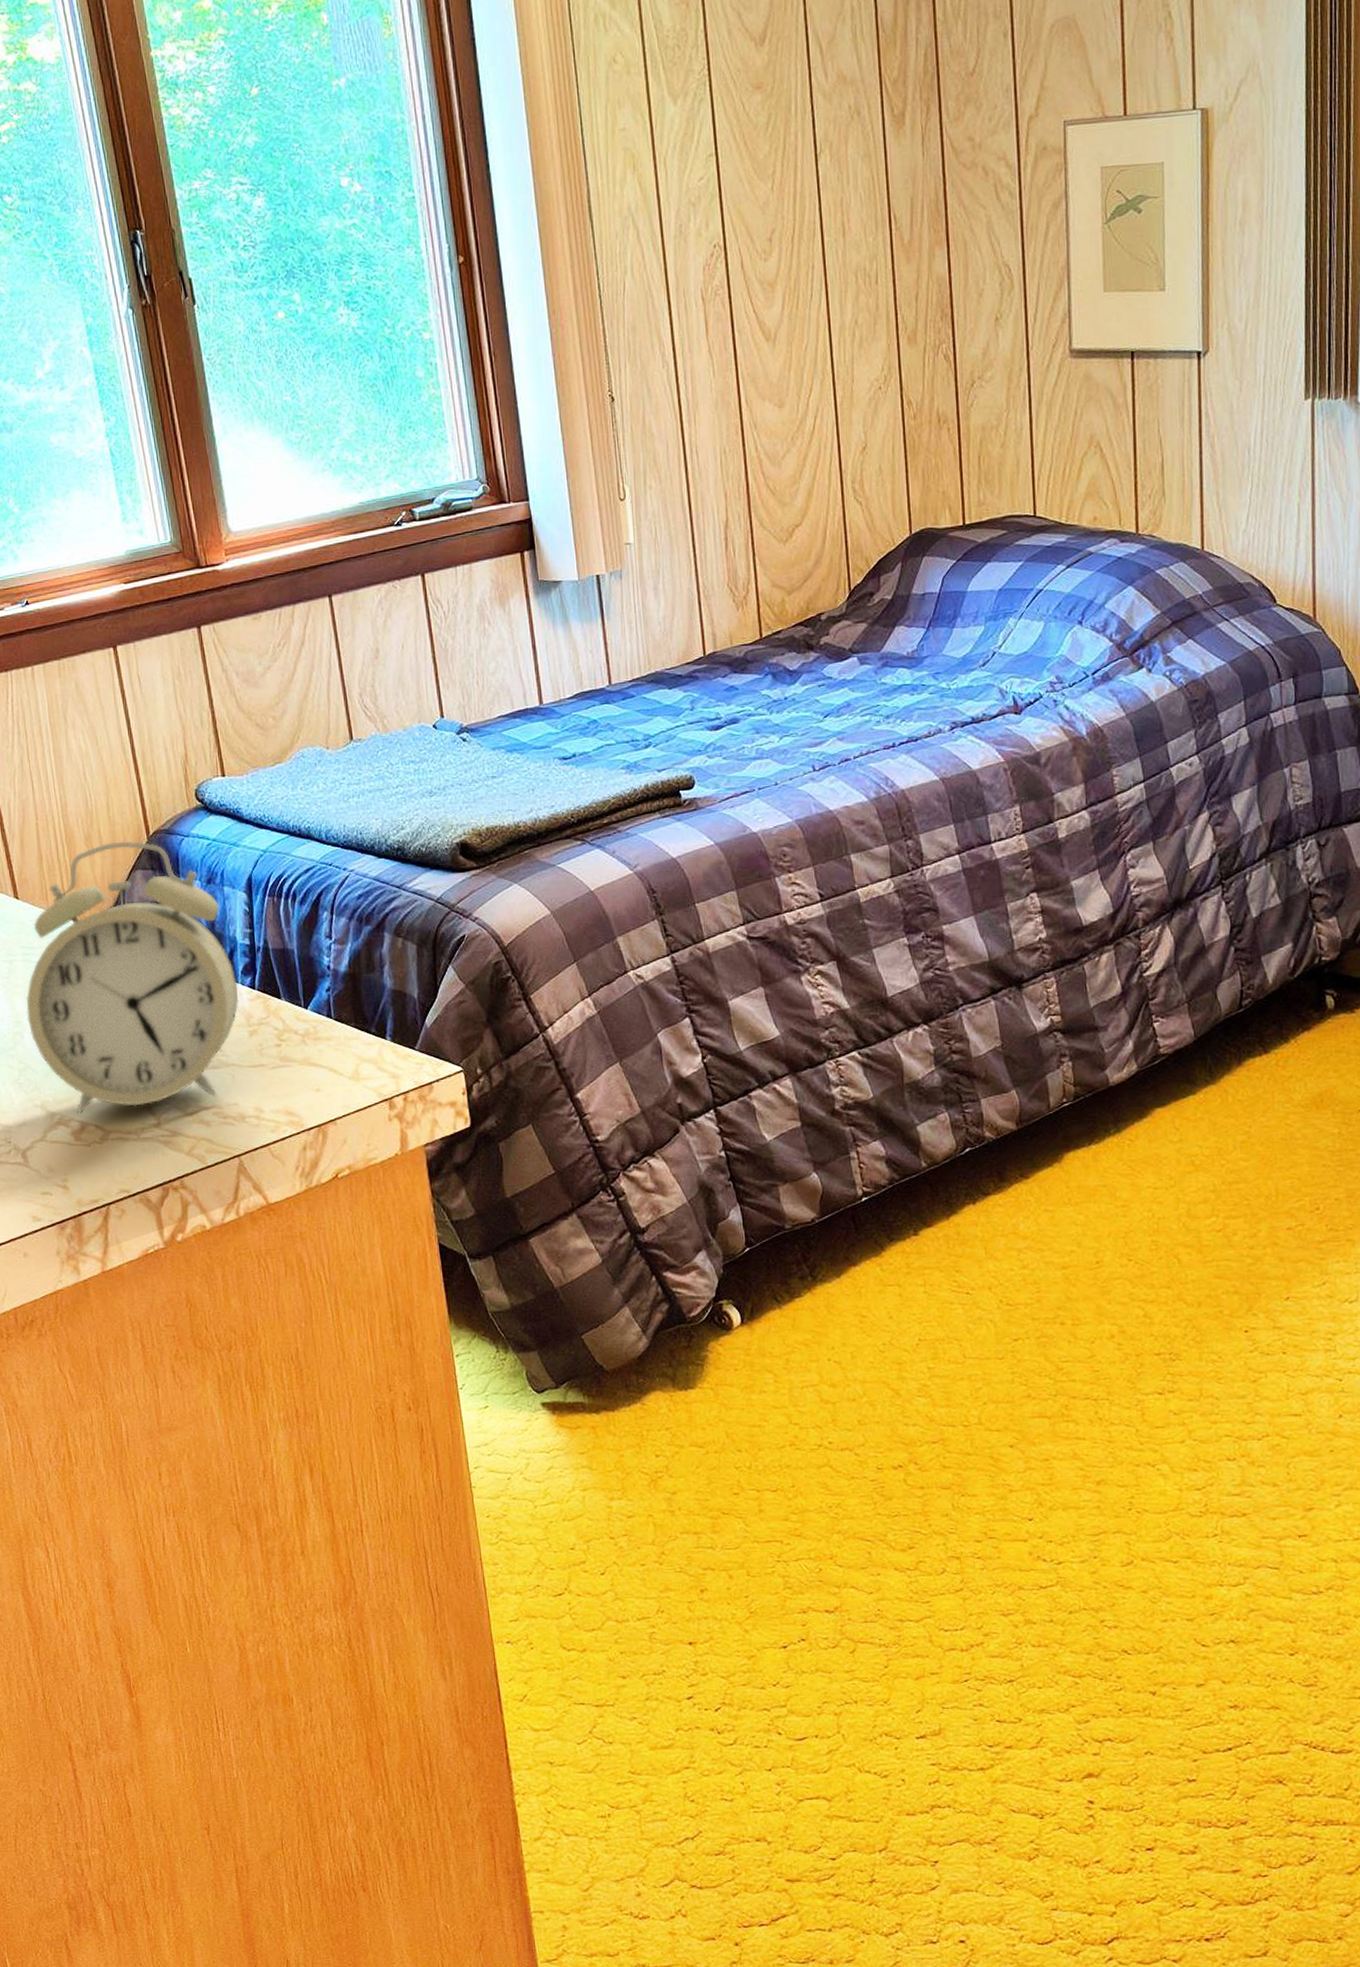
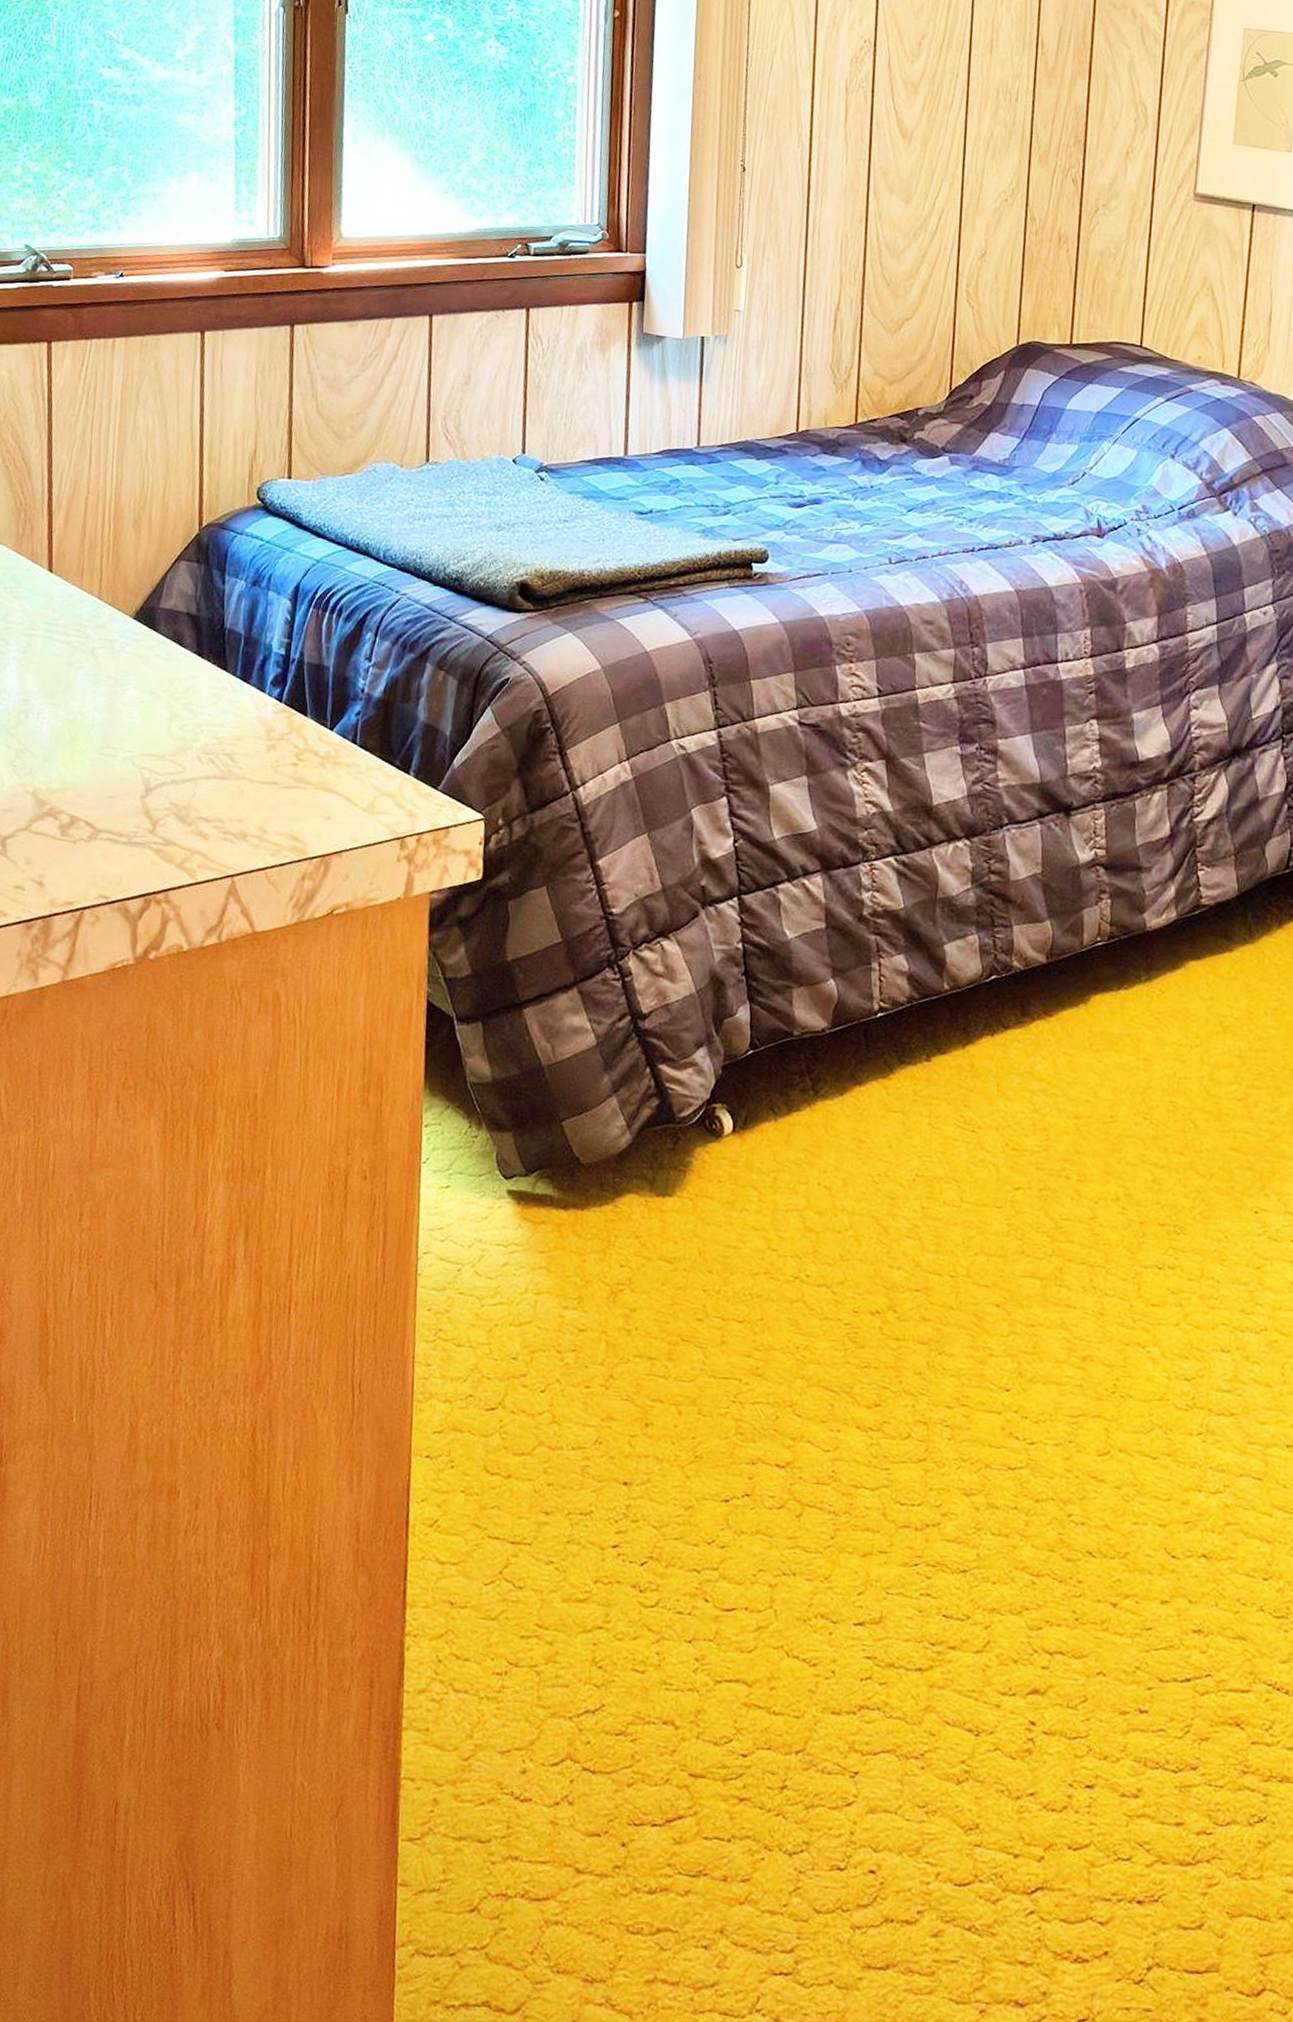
alarm clock: present [25,840,239,1115] -> none [36,527,266,811]

